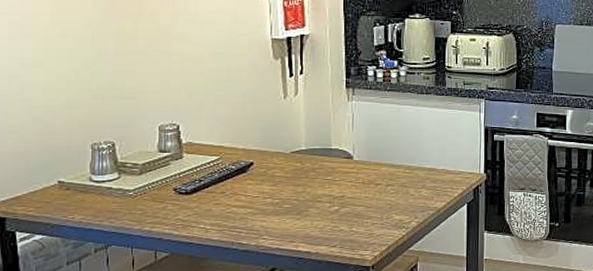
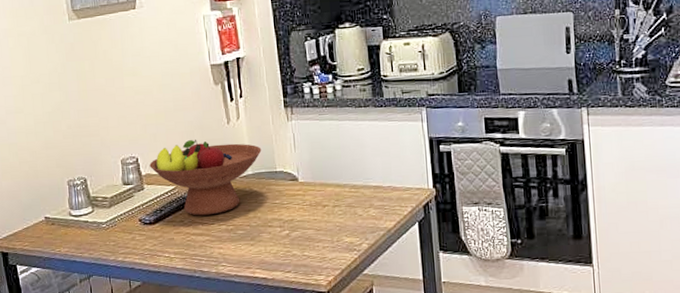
fruit bowl: none [192,112,318,188] -> present [149,140,262,216]

